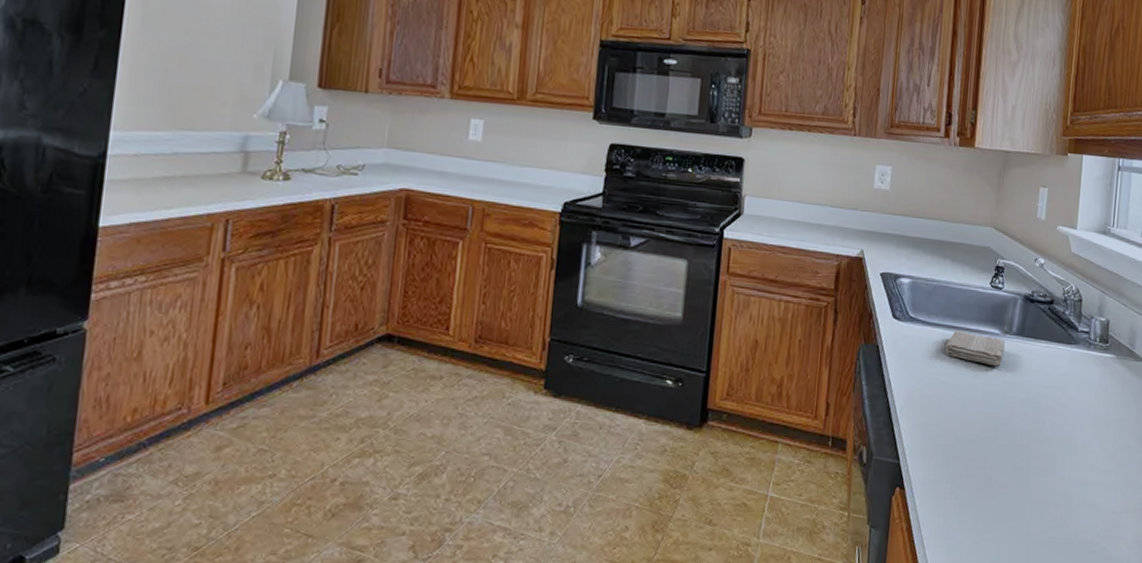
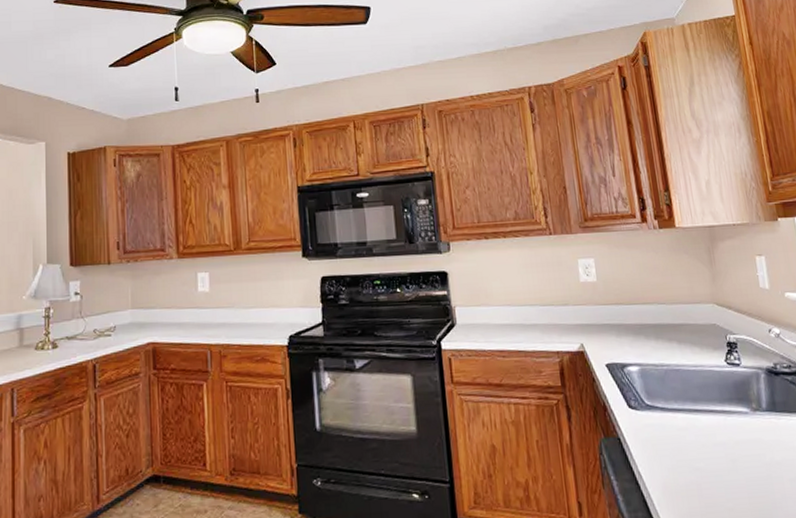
washcloth: present [945,331,1006,366] -> none [692,413,759,447]

